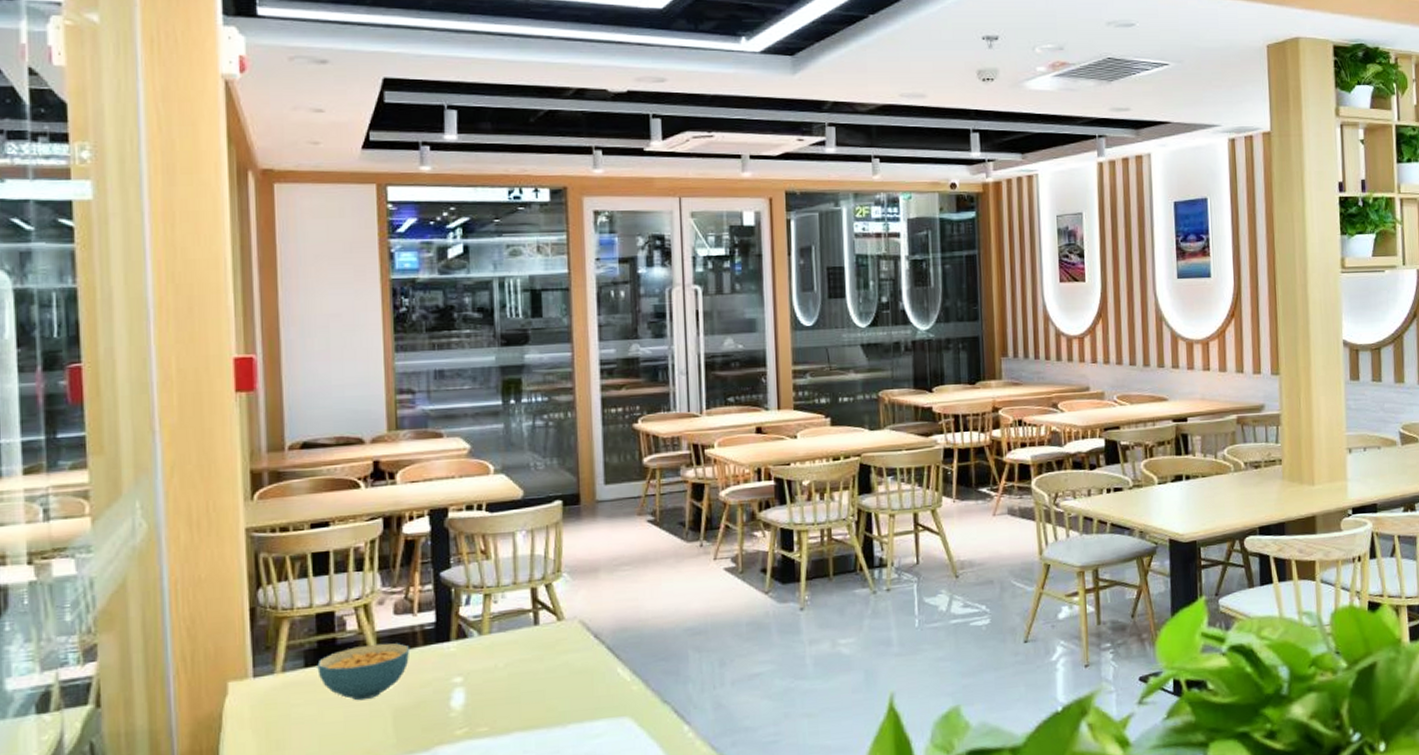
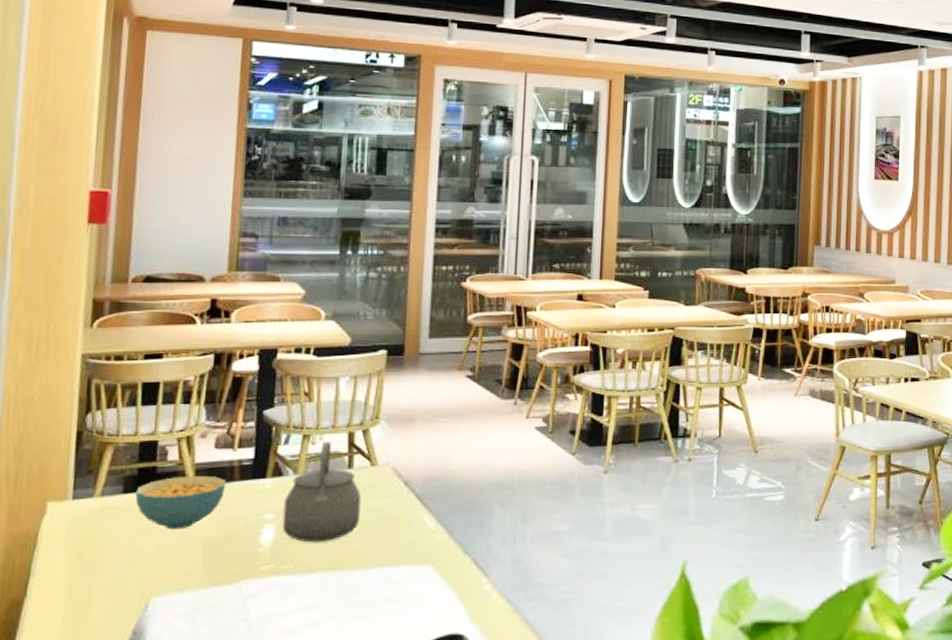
tea kettle: none [471,599,552,704] -> present [282,442,362,543]

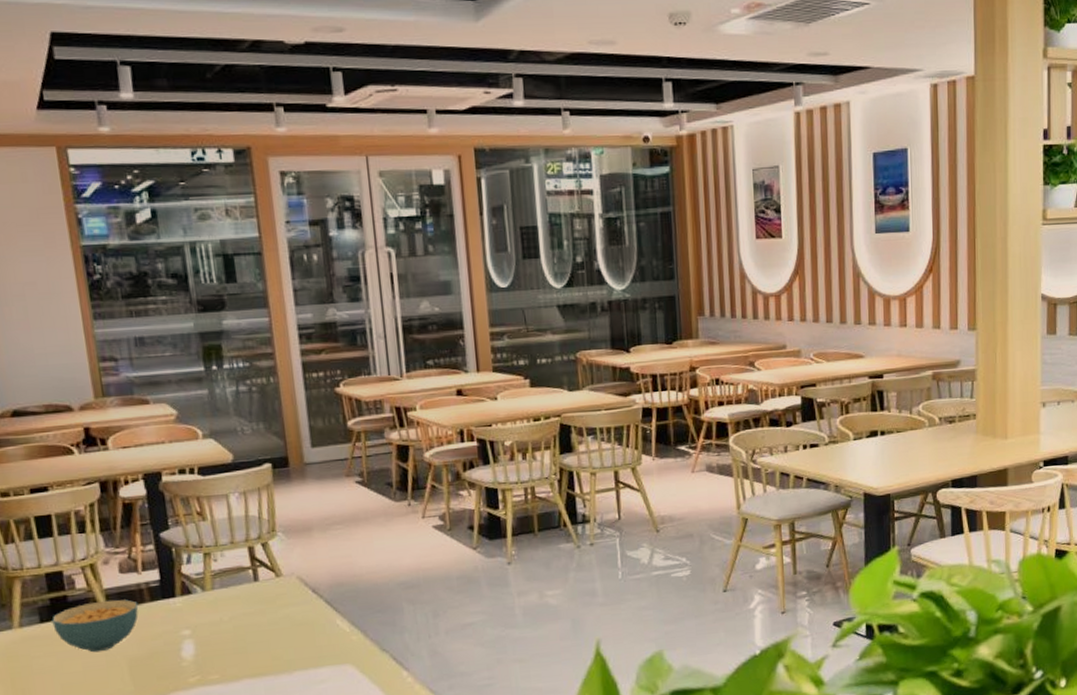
tea kettle: present [282,442,362,543] -> none [197,558,275,654]

